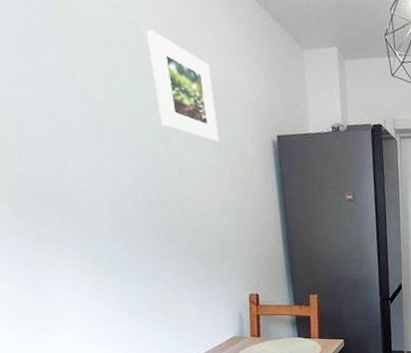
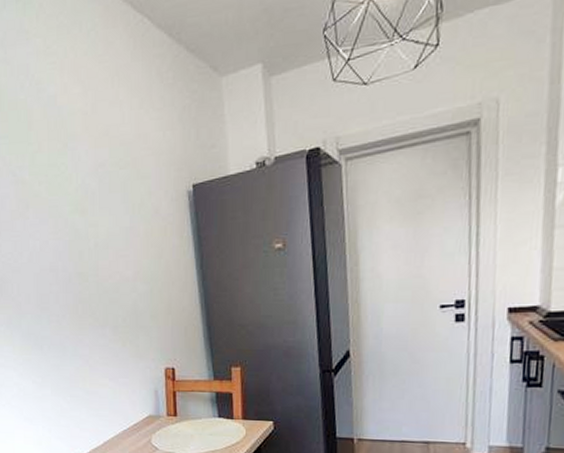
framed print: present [146,30,219,142] -> none [63,97,132,204]

